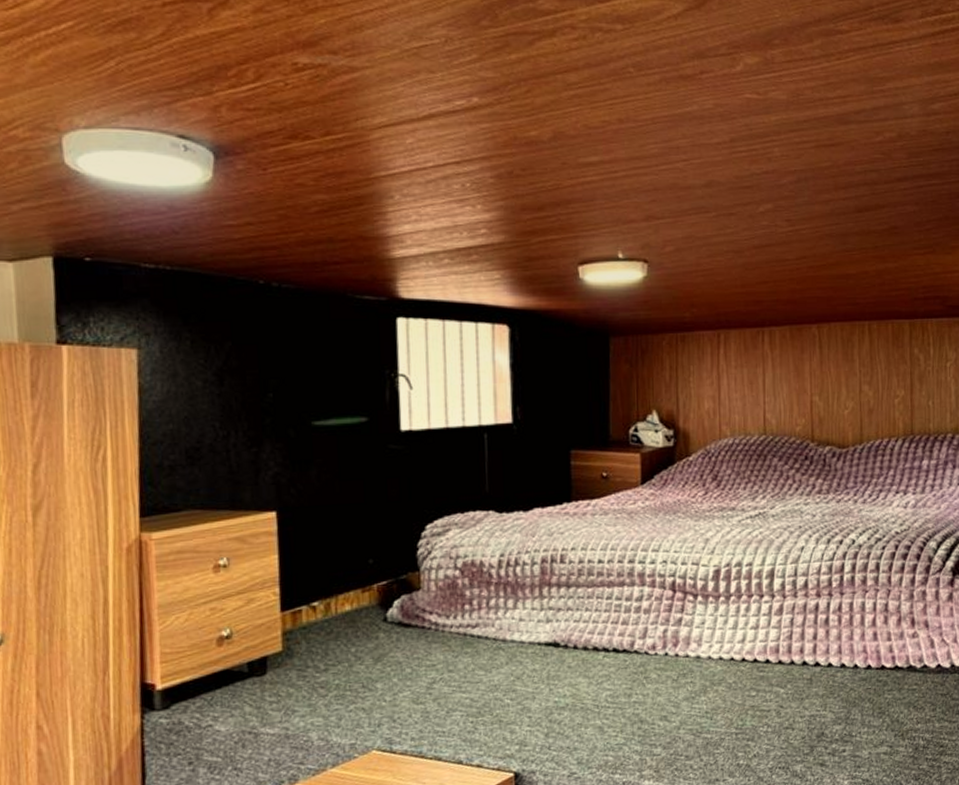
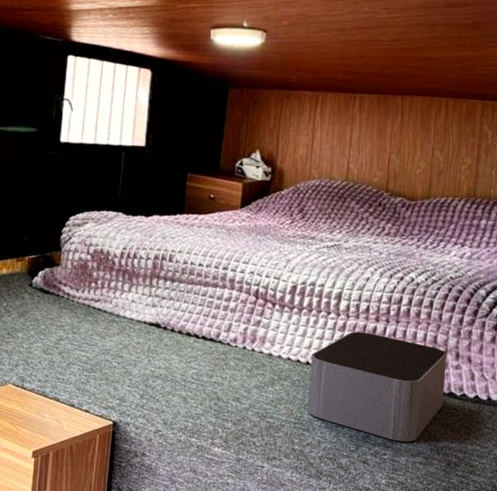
storage bin: none [747,611,903,733] -> present [307,331,447,442]

